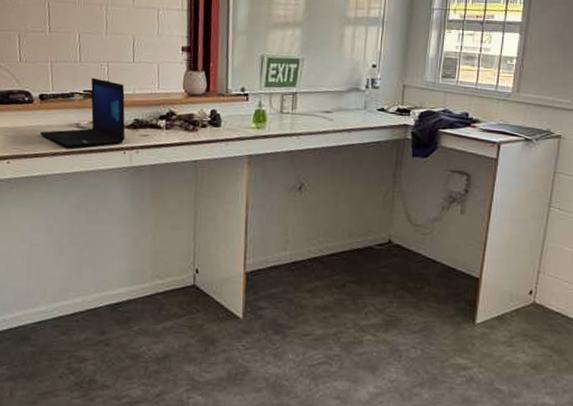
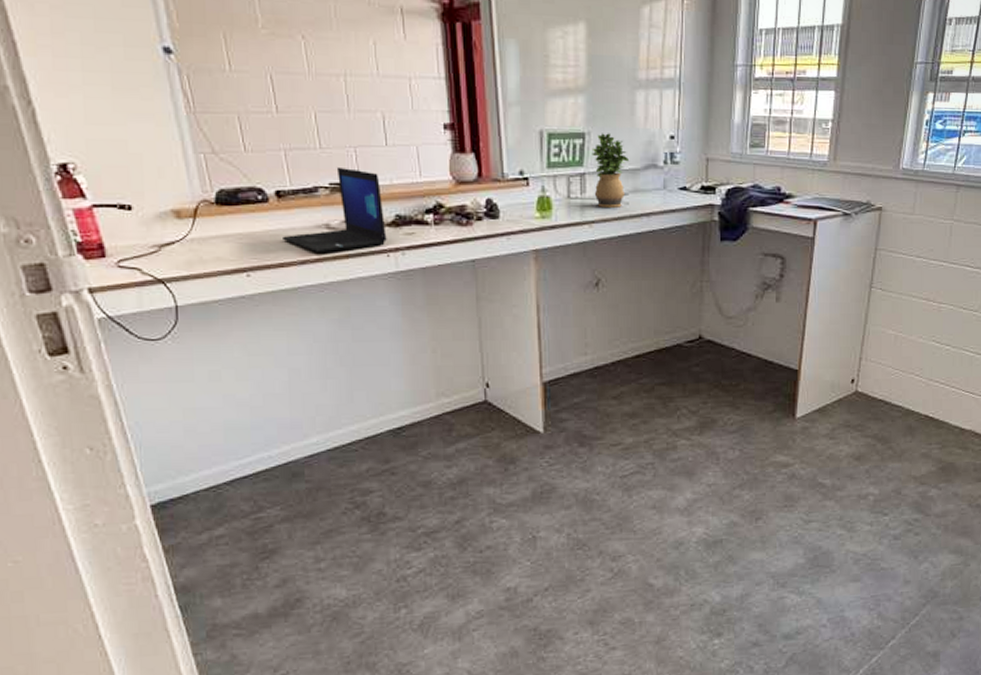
potted plant: none [303,60,336,123] -> present [592,133,630,207]

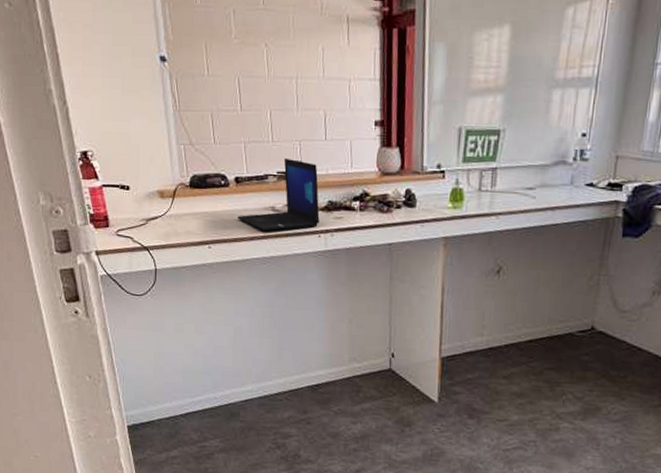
potted plant: present [592,133,630,207] -> none [503,130,541,201]

